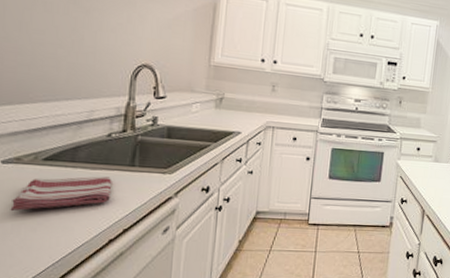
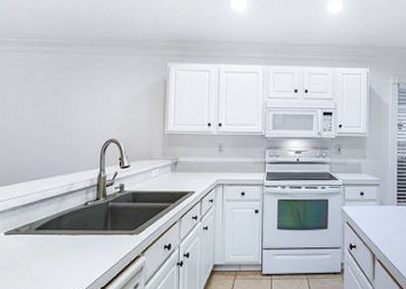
dish towel: present [10,176,112,212] -> none [12,241,90,276]

